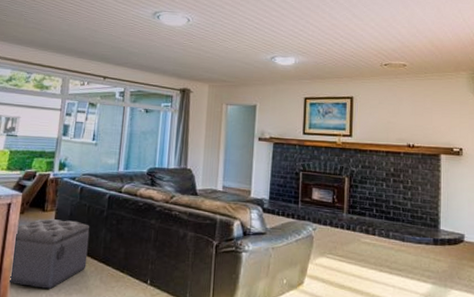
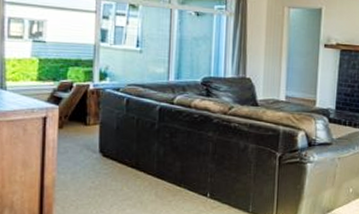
ottoman: present [8,219,90,289] -> none [53,133,141,205]

